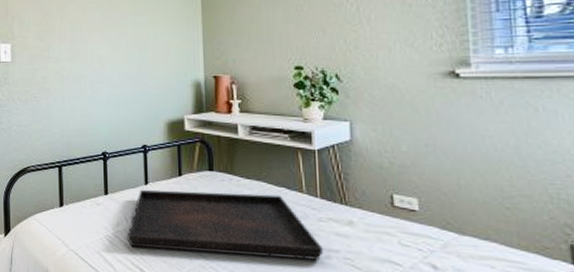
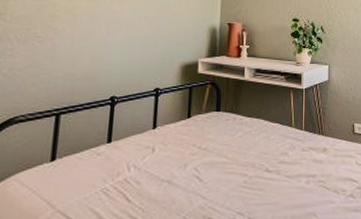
serving tray: present [127,189,324,261] -> none [127,130,304,198]

